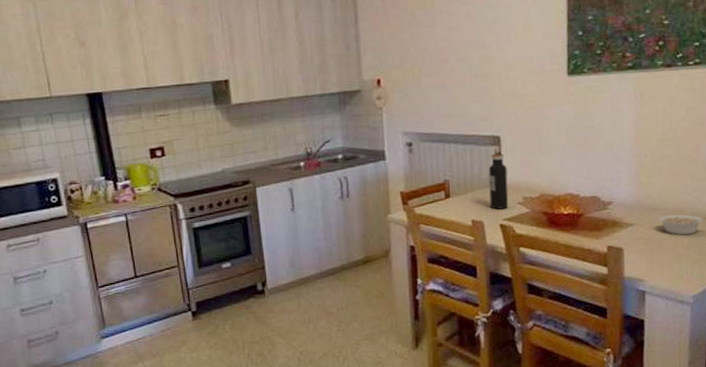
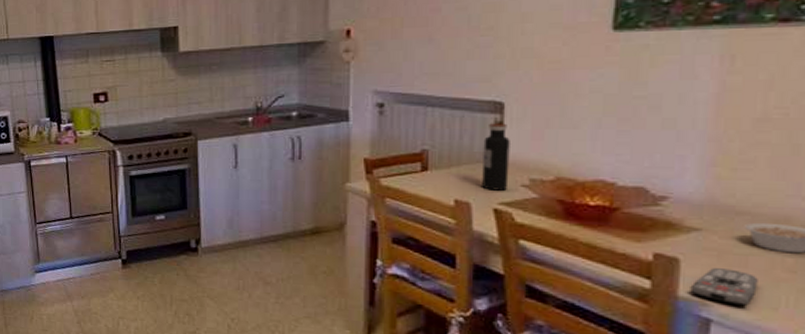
remote control: none [631,251,670,278] -> present [690,268,758,306]

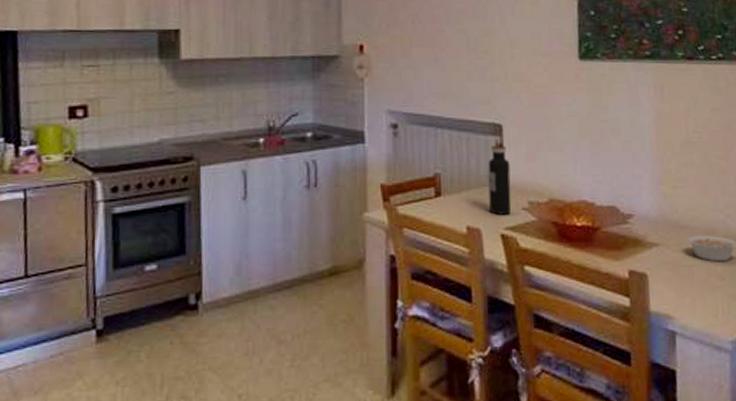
remote control: present [690,268,758,306] -> none [658,281,702,315]

